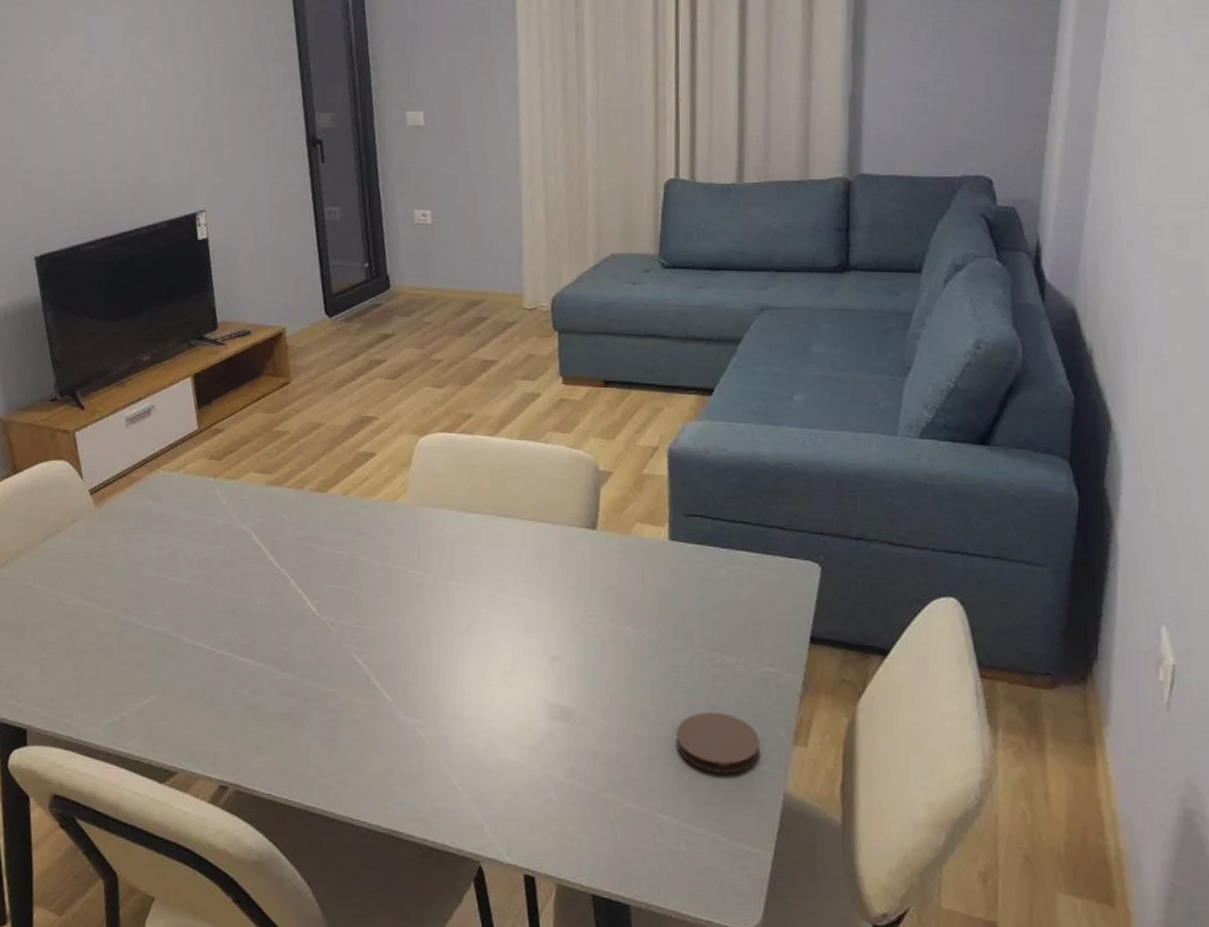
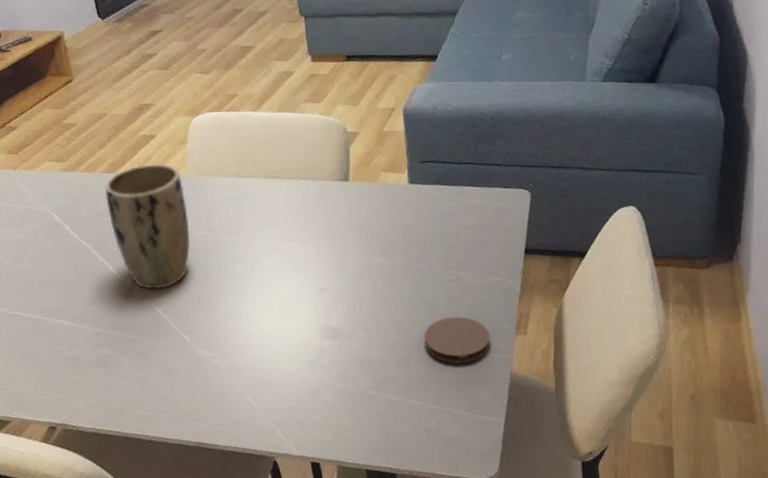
plant pot: none [312,486,404,635] -> present [104,164,191,290]

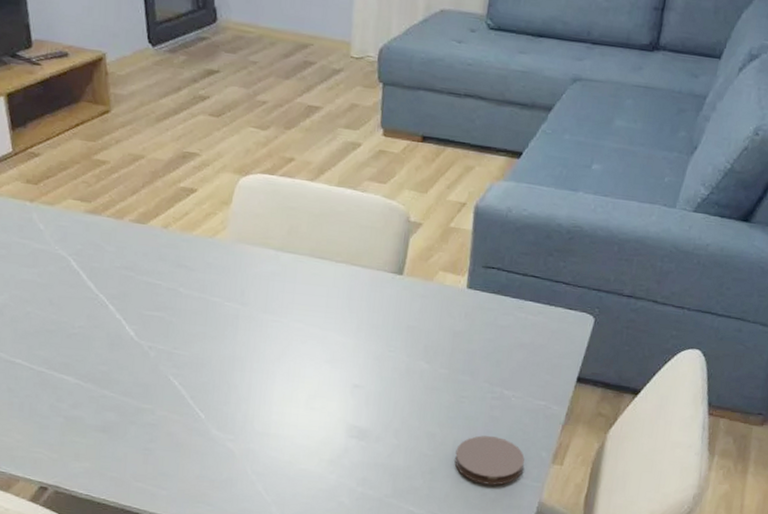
plant pot: present [104,164,191,290] -> none [131,219,221,359]

